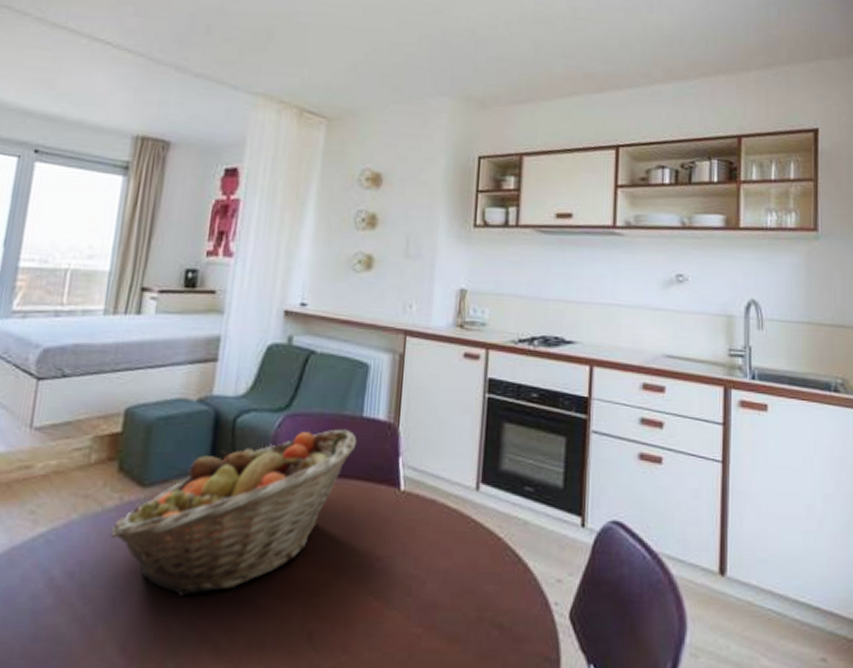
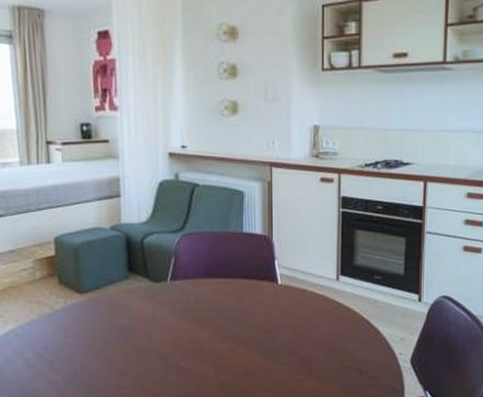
fruit basket: present [110,429,357,597] -> none [62,242,241,365]

